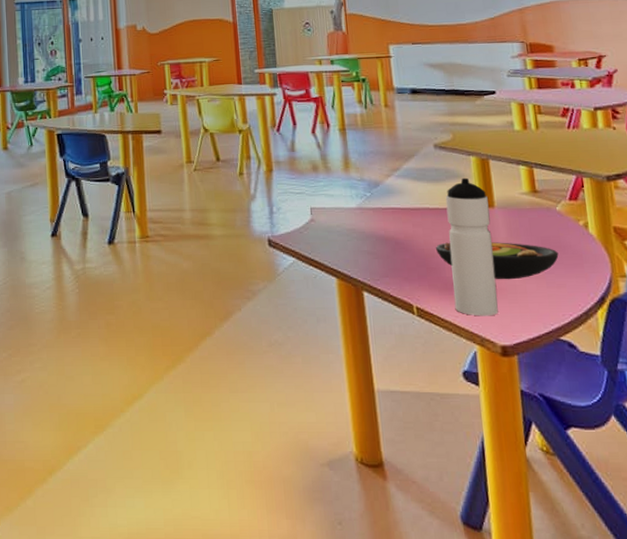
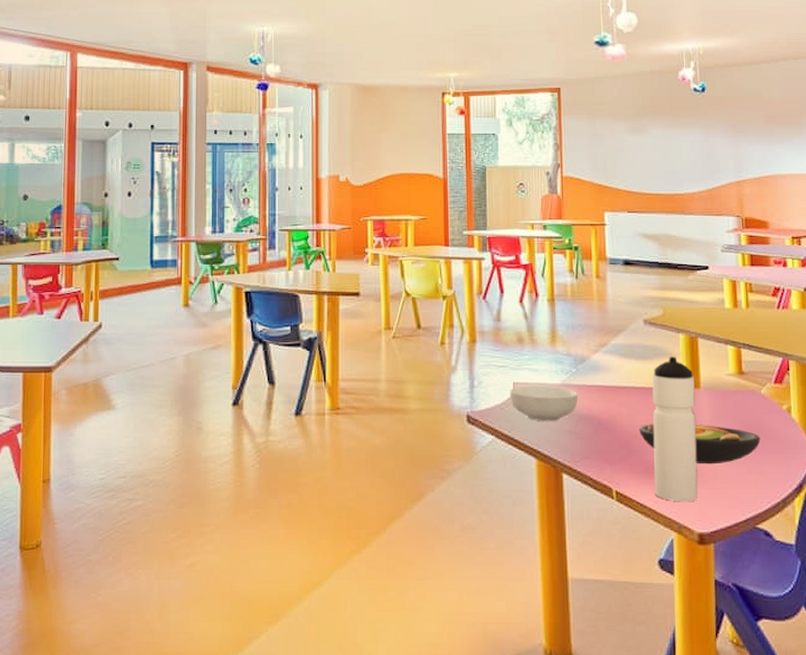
cereal bowl: none [307,209,374,244] -> present [510,385,578,422]

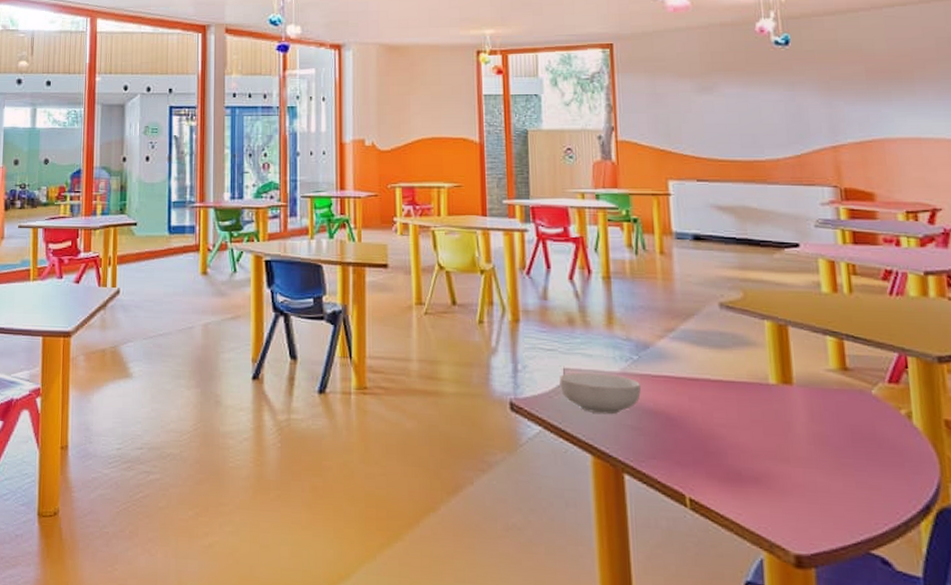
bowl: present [638,423,761,465] -> none [716,422,873,475]
water bottle: present [652,356,698,502] -> none [731,346,793,517]

